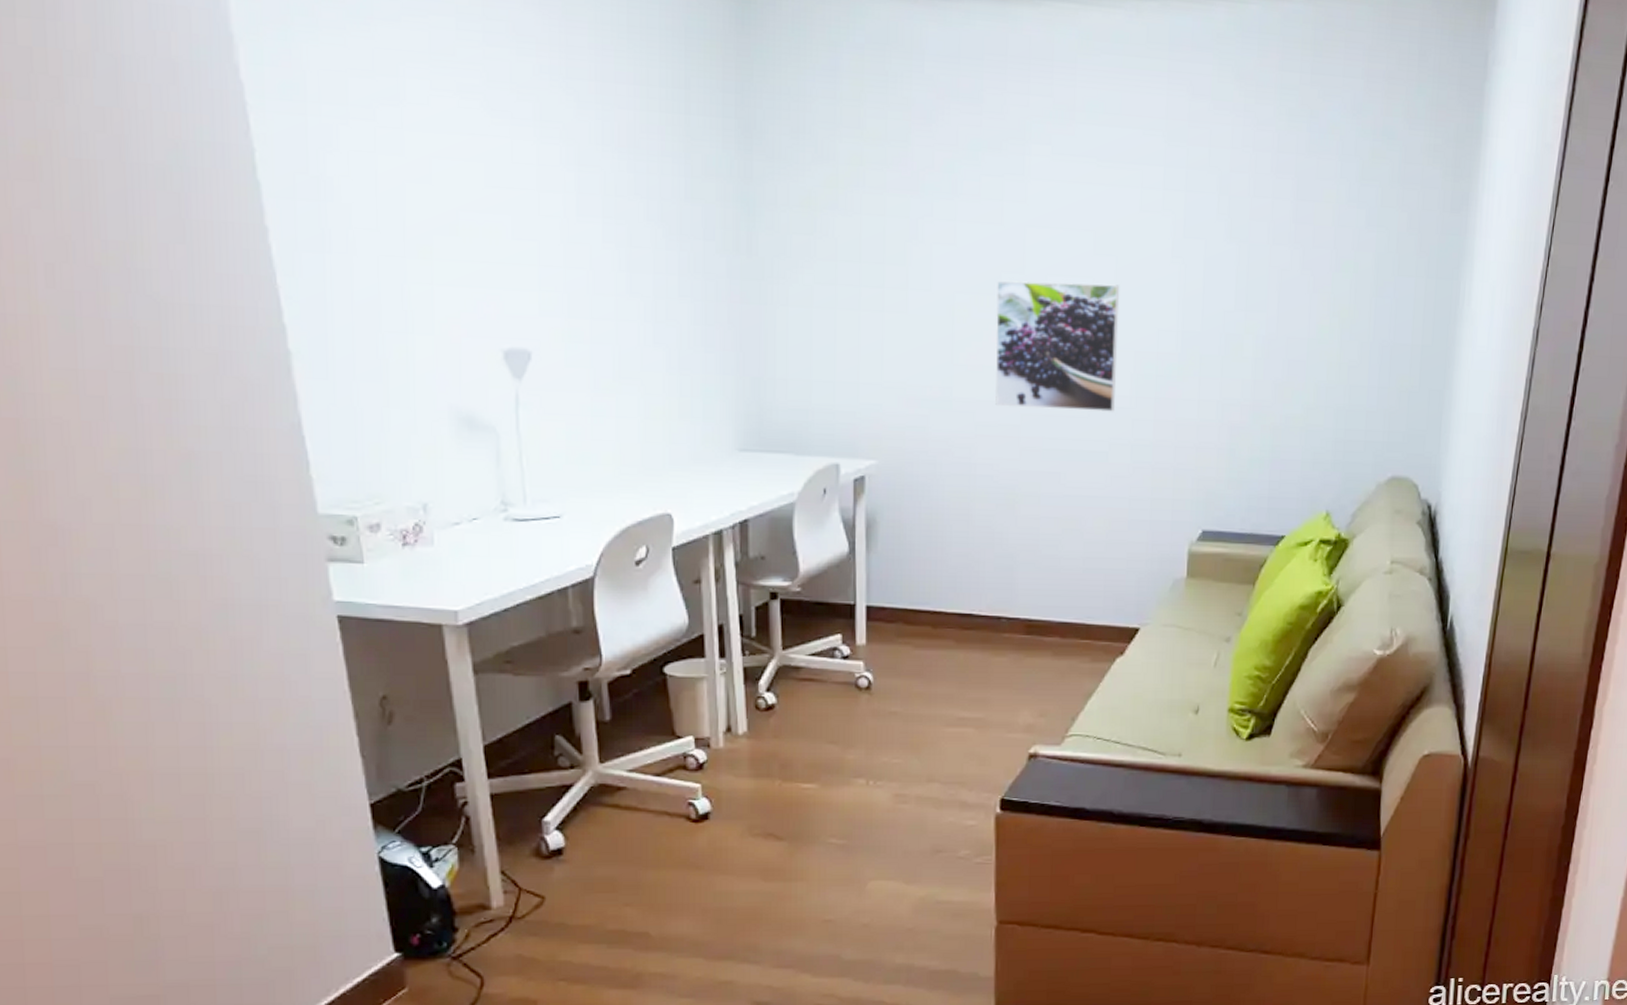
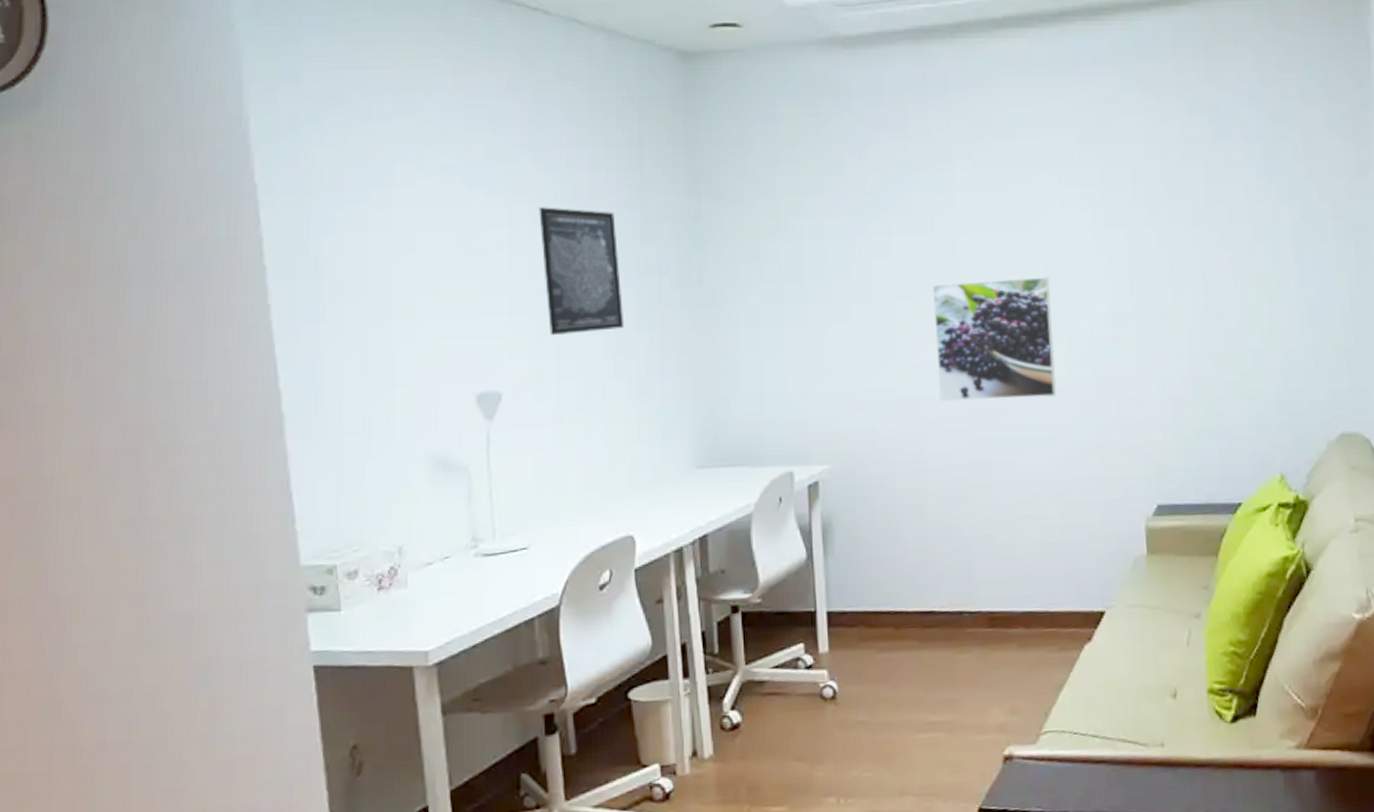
wall art: none [571,147,665,295] -> present [539,207,625,336]

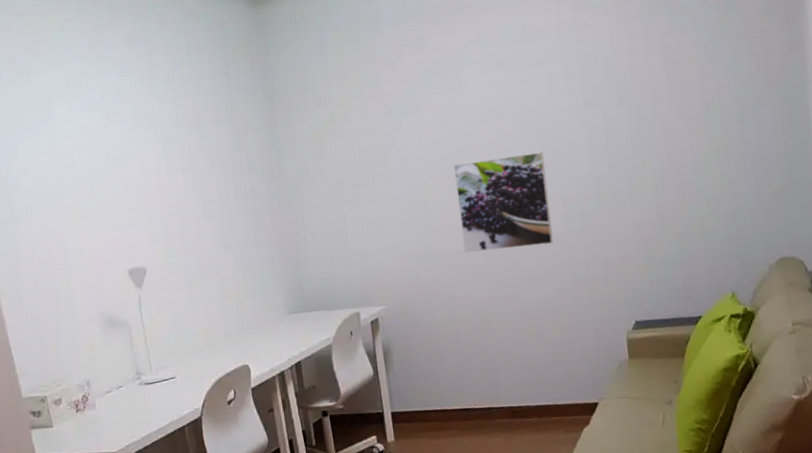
wall art: present [539,207,625,336] -> none [158,128,228,224]

